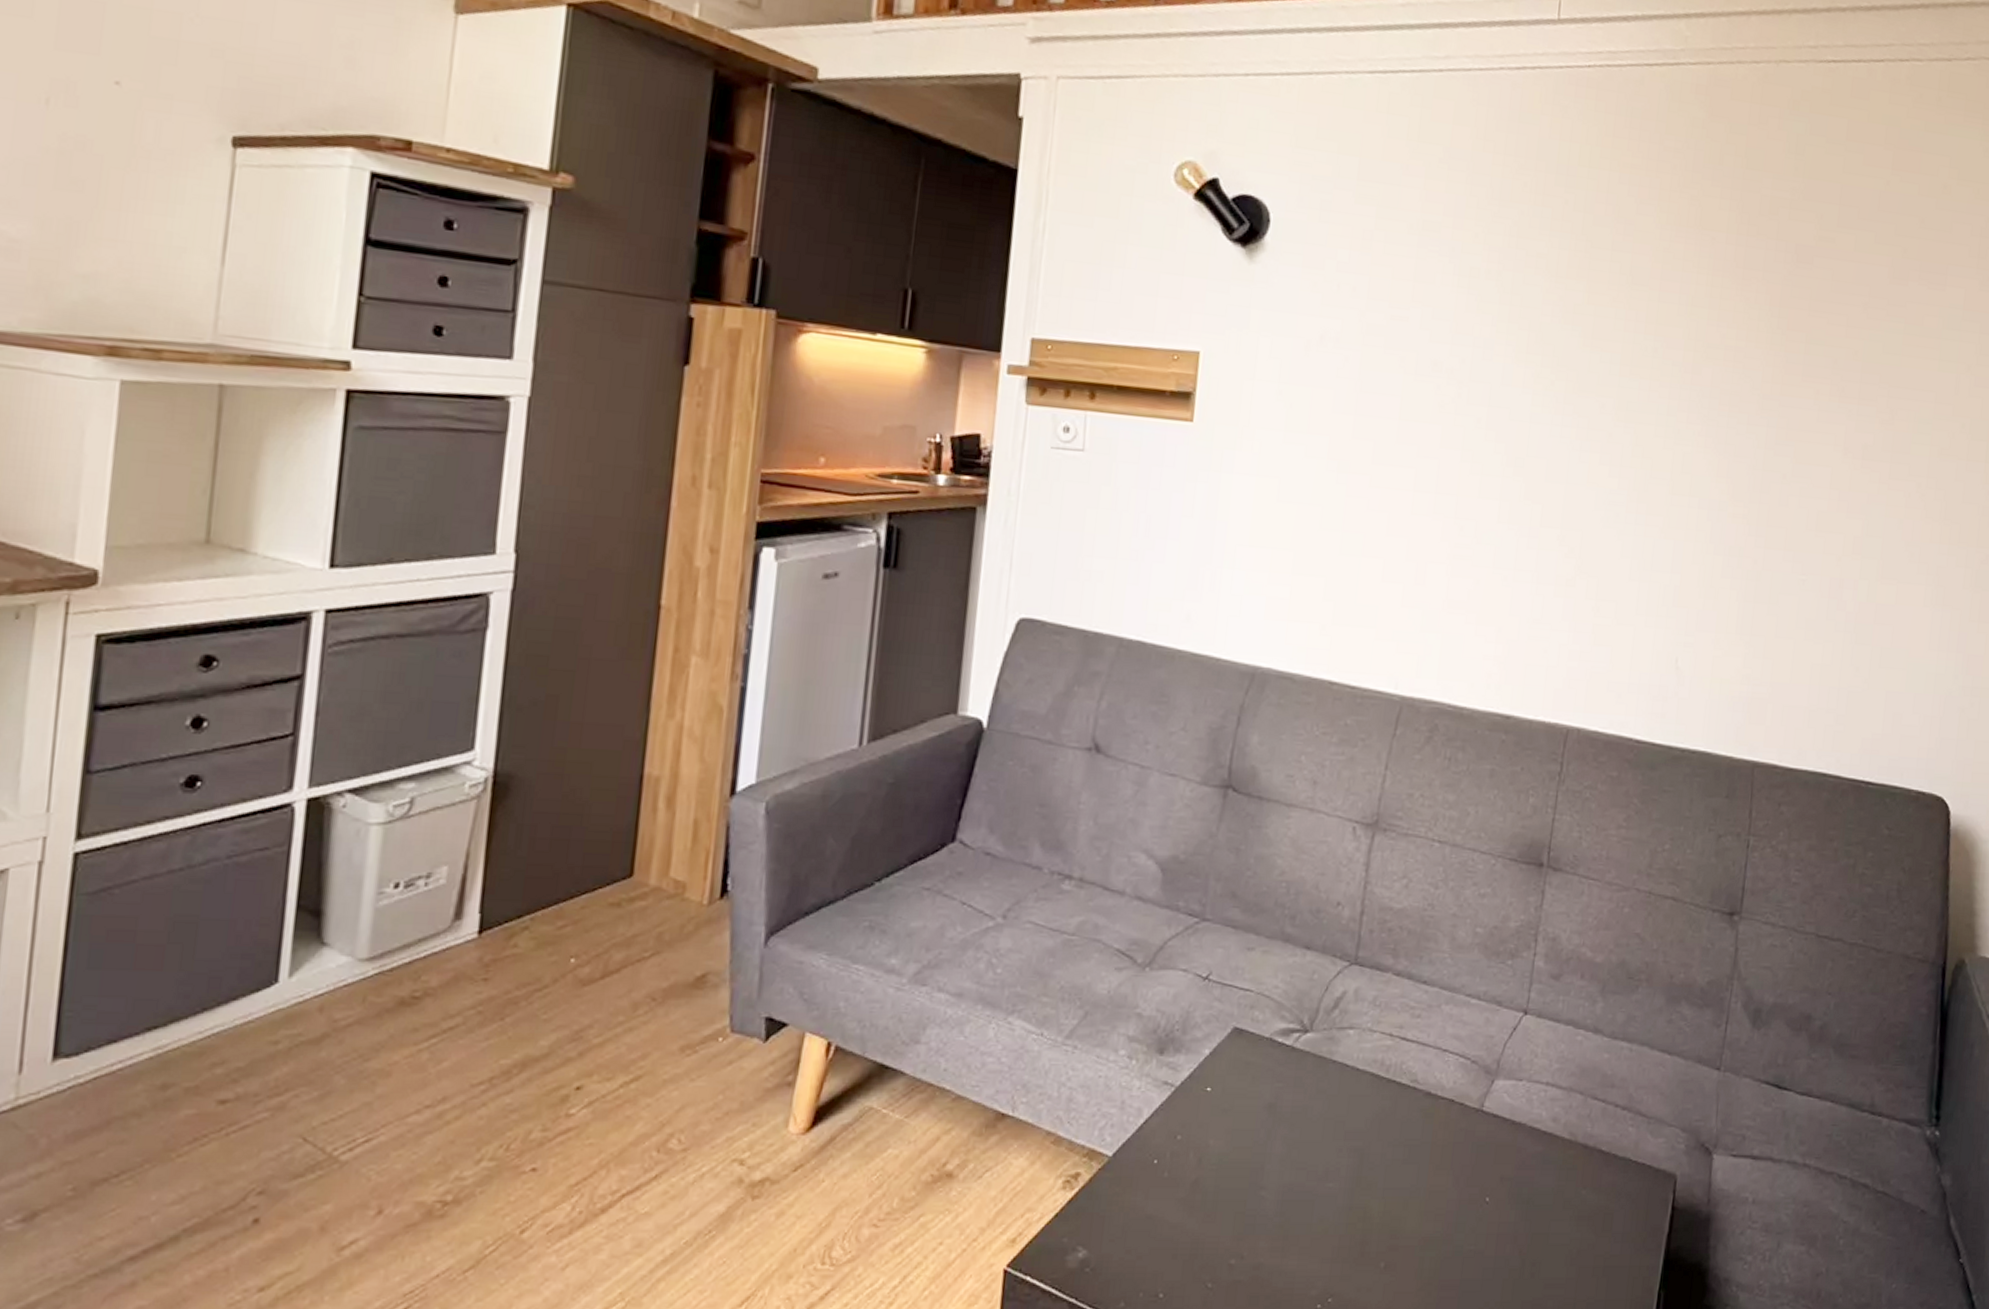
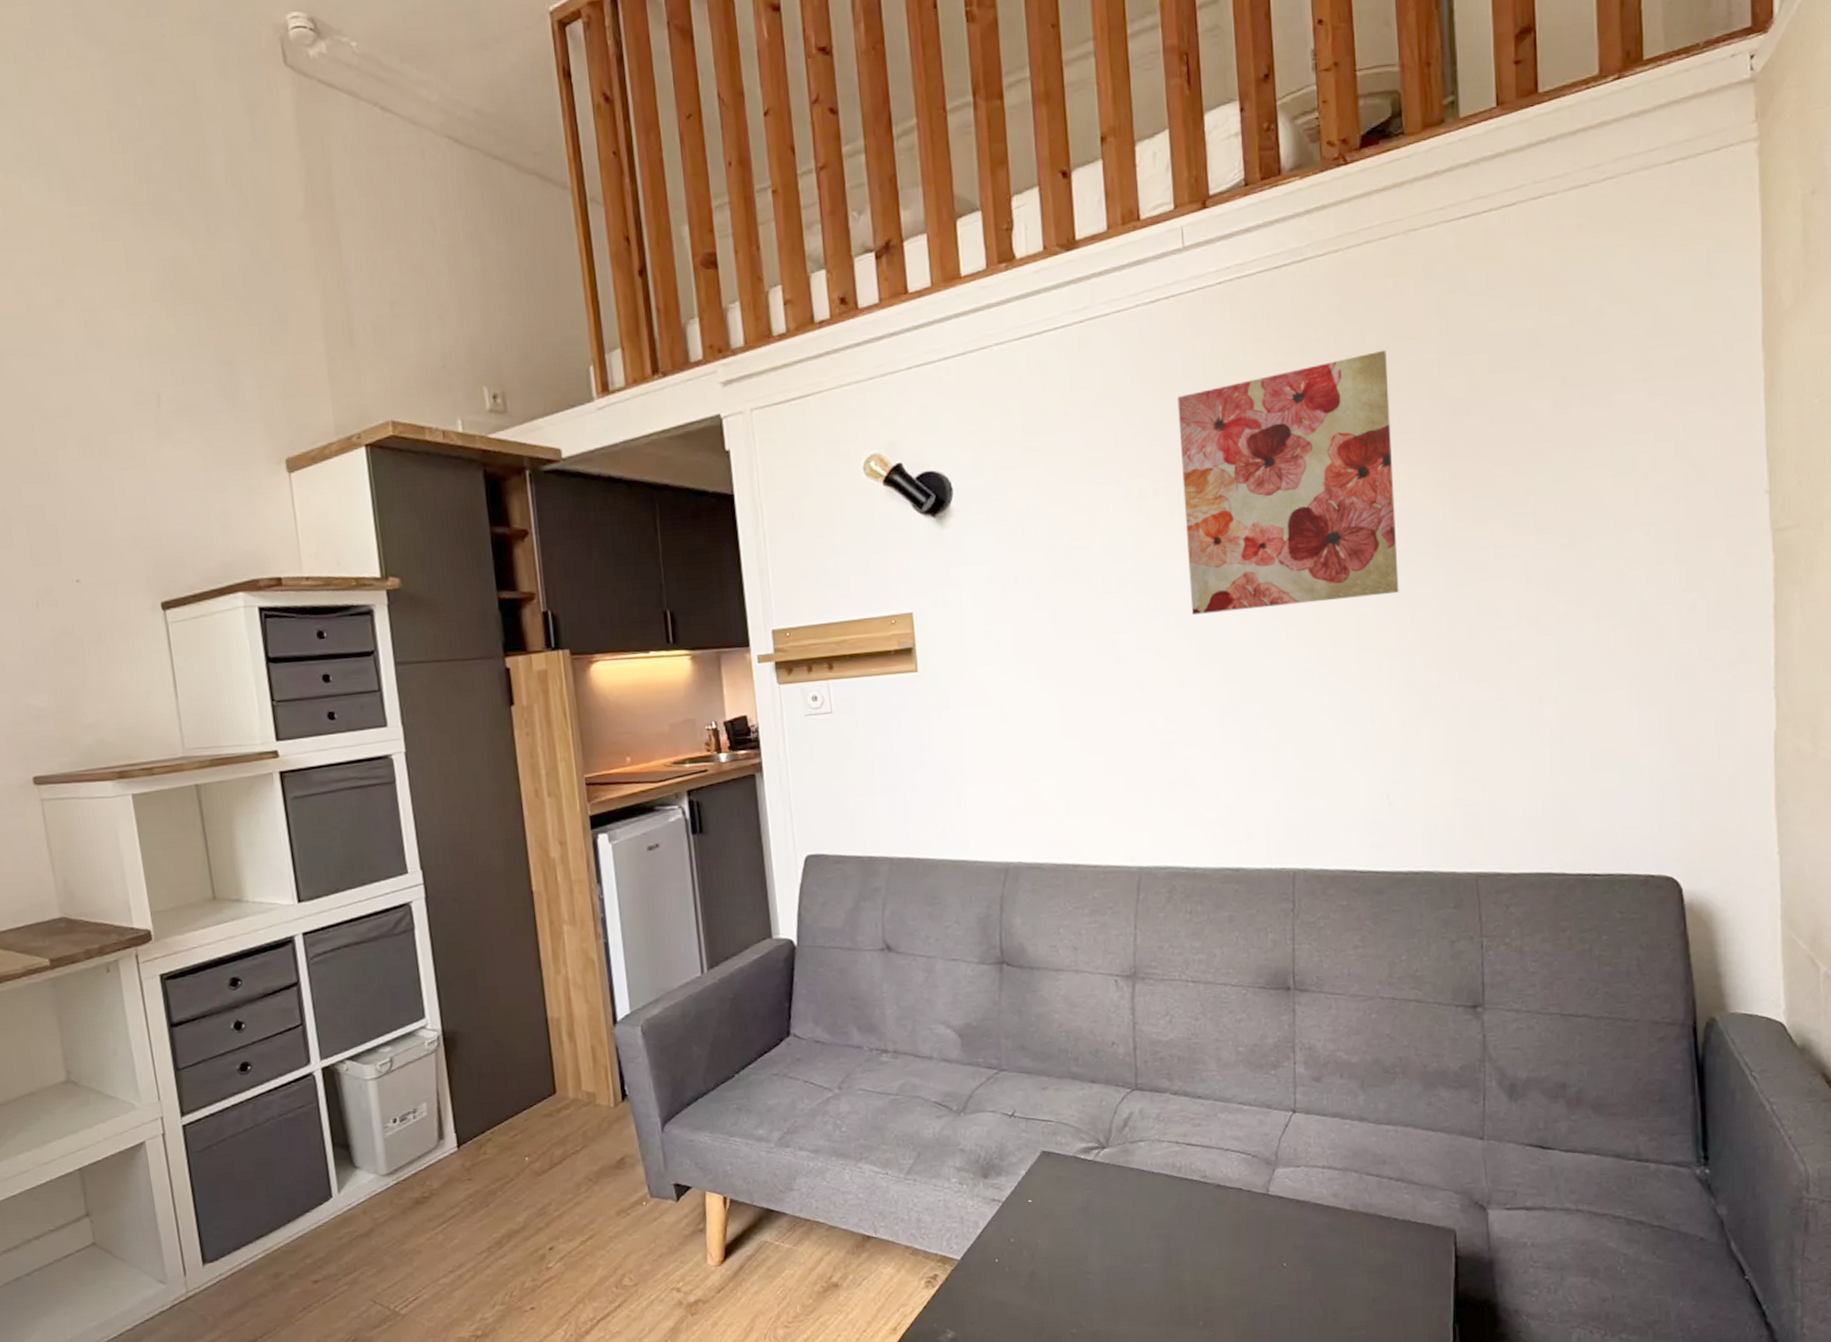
wall art: none [1504,175,1742,438] -> present [1177,350,1399,615]

